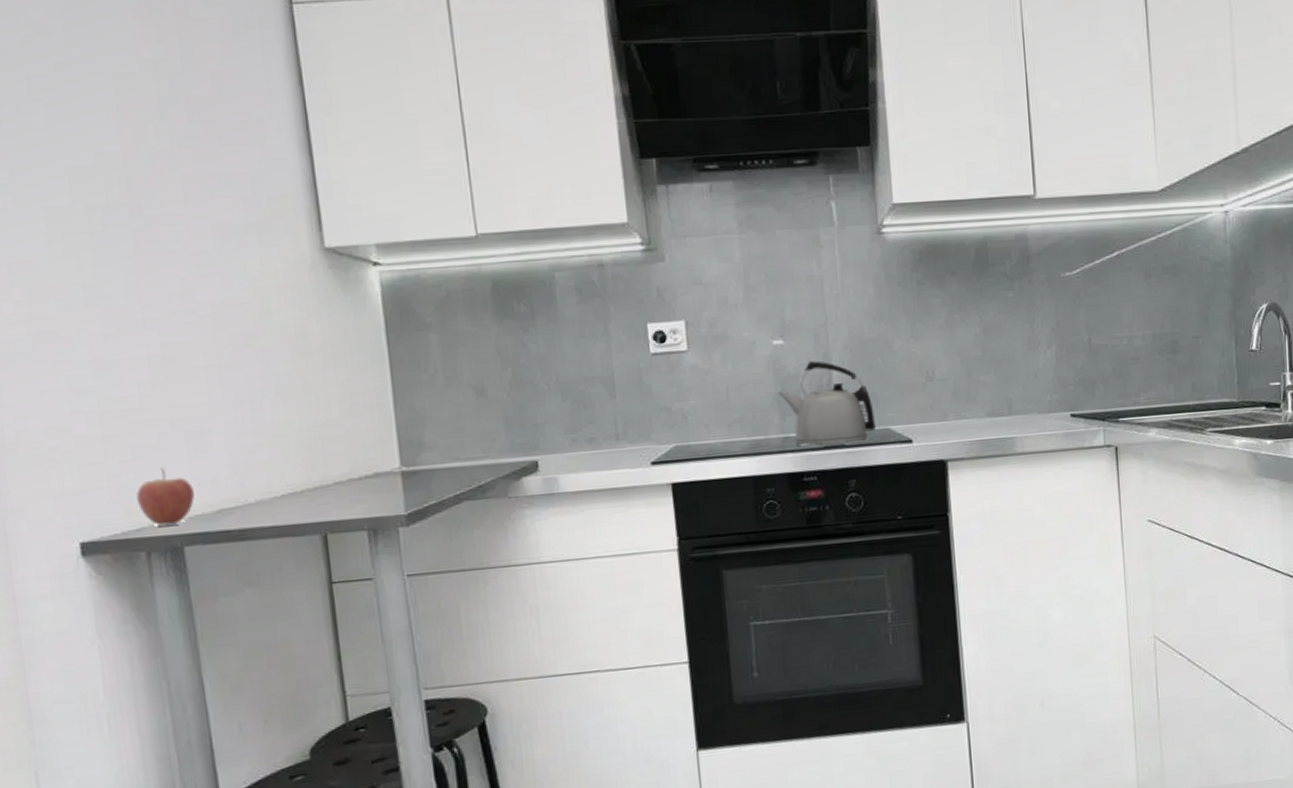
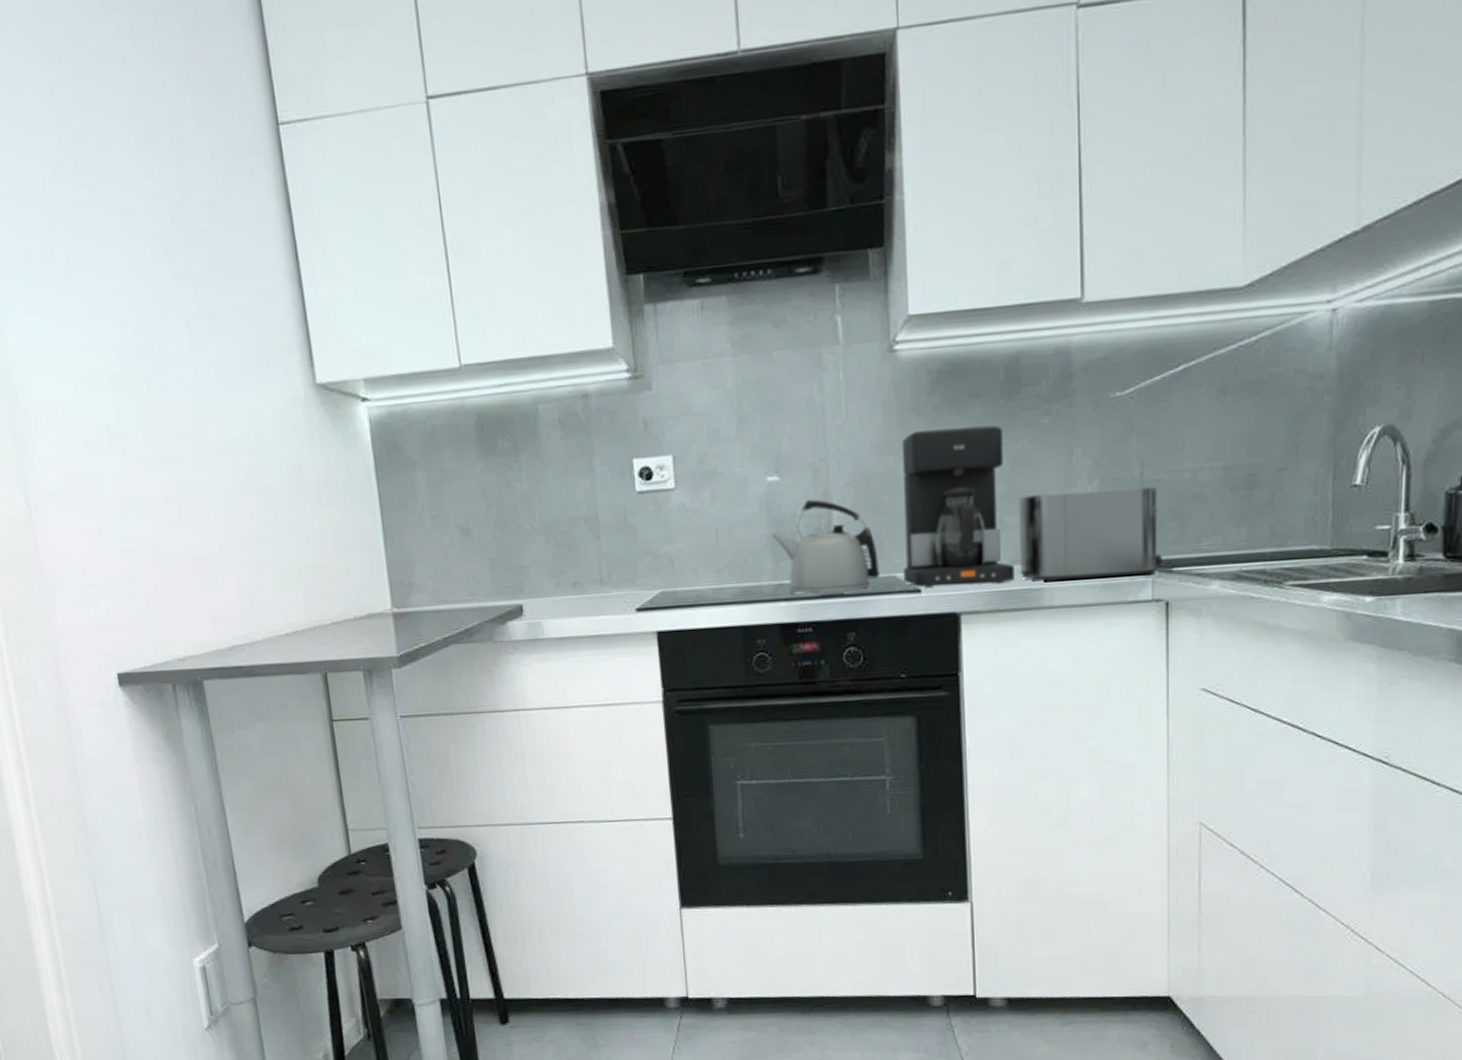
fruit: present [136,468,195,526] -> none [161,604,211,660]
coffee maker: none [892,298,991,438] -> present [902,425,1014,588]
toaster: none [992,350,1111,432] -> present [1019,486,1163,582]

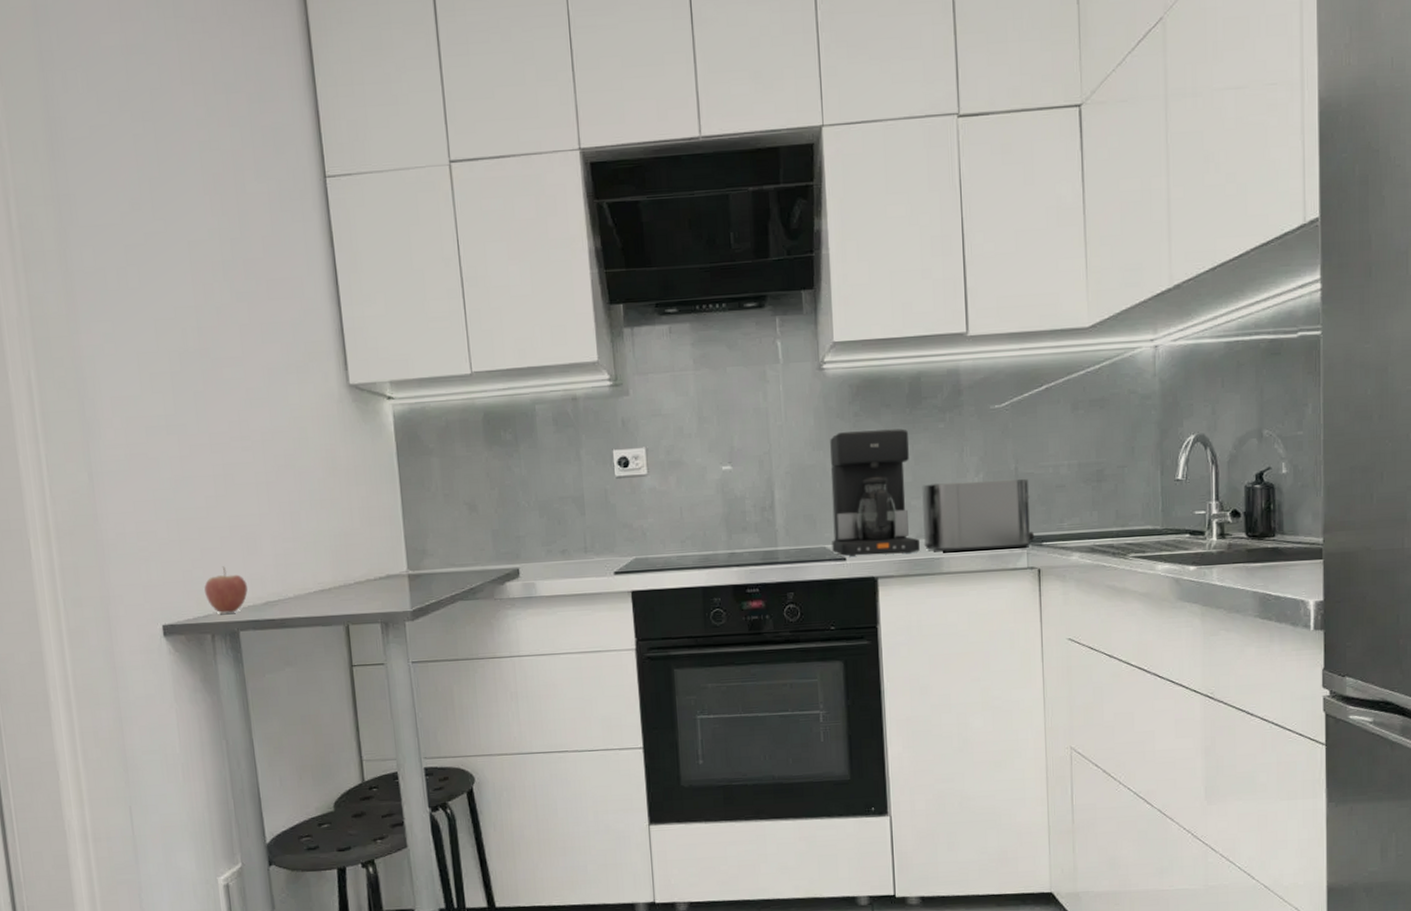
fruit: none [161,604,211,660] -> present [204,566,248,614]
kettle: present [771,499,881,596] -> none [725,485,814,563]

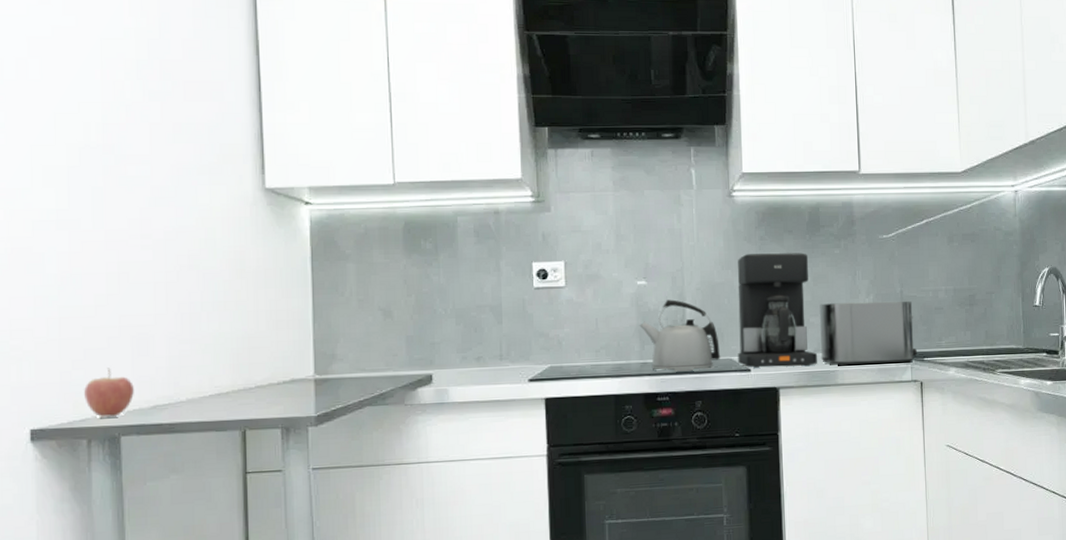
kettle: none [725,485,814,563] -> present [639,299,721,373]

